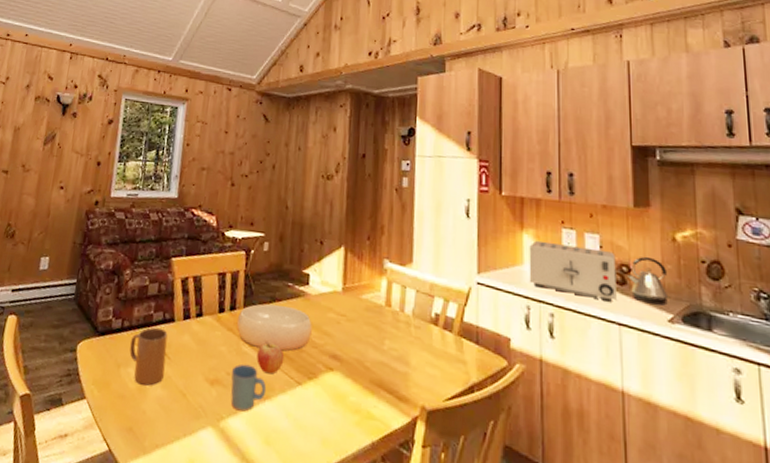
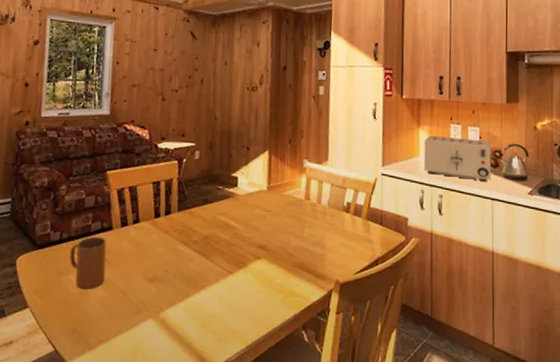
mug: present [230,363,267,412] -> none [168,261,202,302]
bowl: present [236,303,312,351] -> none [171,206,241,246]
fruit: present [256,341,285,374] -> none [191,239,217,268]

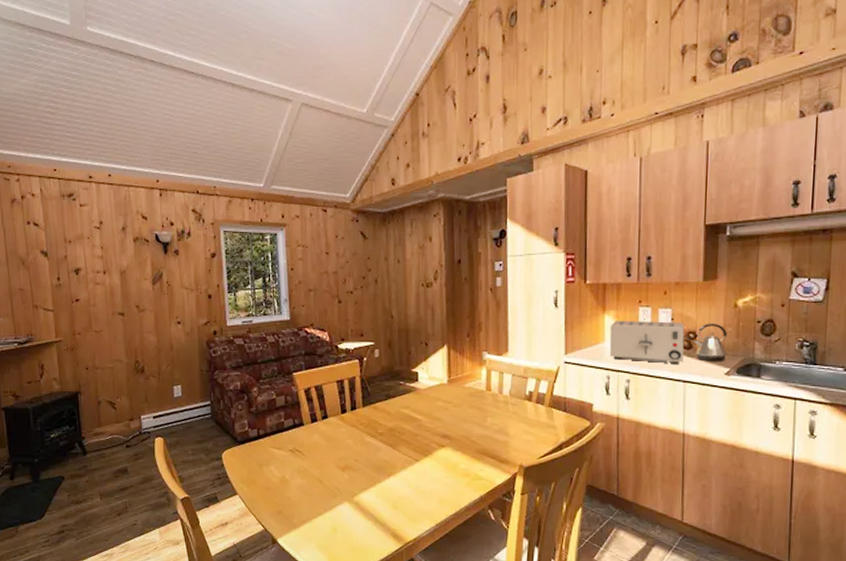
cup: present [70,236,107,289] -> none [268,431,301,478]

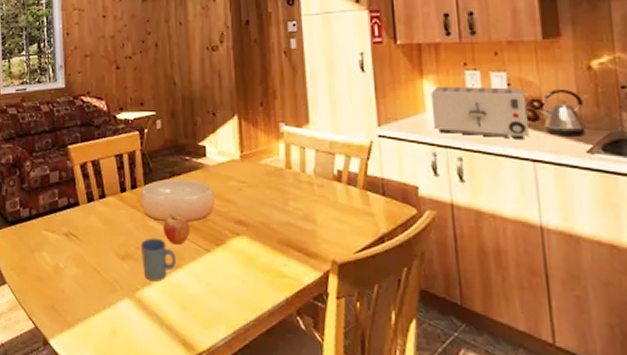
bowl: none [358,400,424,437] -> present [139,178,214,222]
mug: none [358,451,390,487] -> present [140,237,177,282]
fruit: none [379,431,403,456] -> present [163,214,191,245]

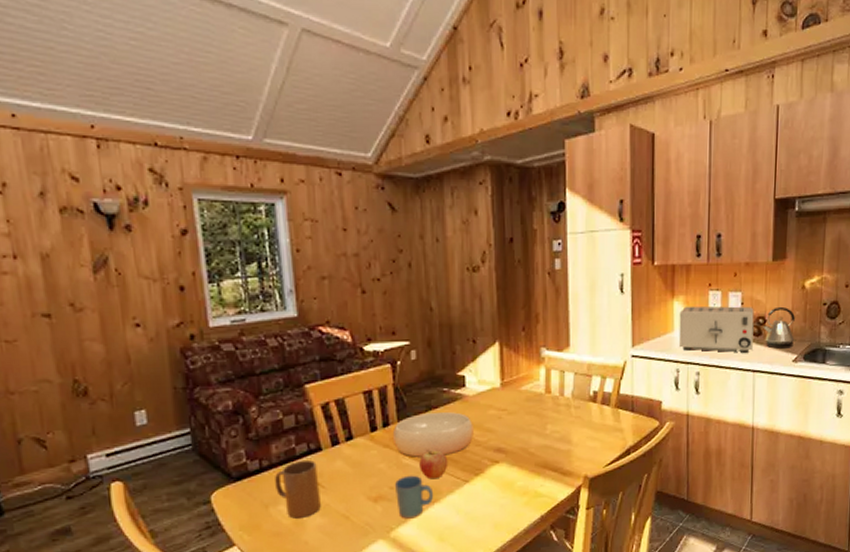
cup: none [41,212,76,267] -> present [275,459,321,519]

